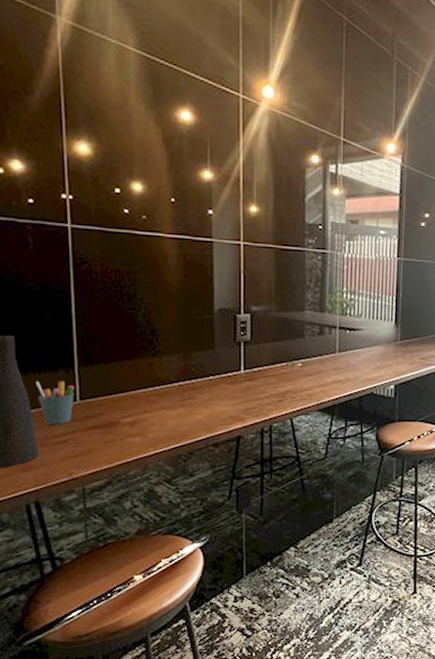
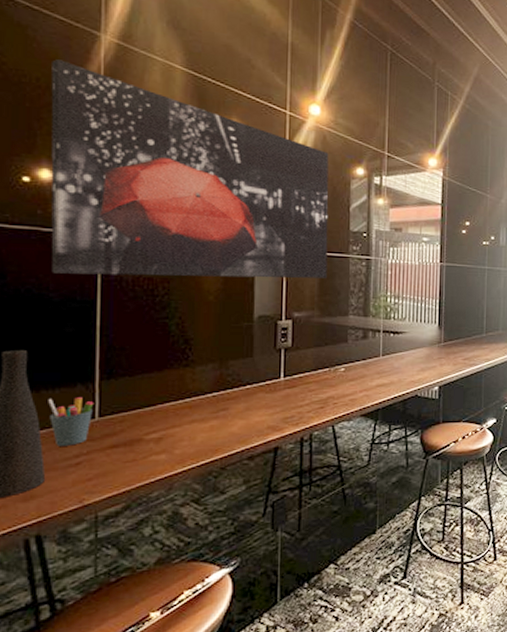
wall art: none [13,45,284,272] -> present [51,59,329,279]

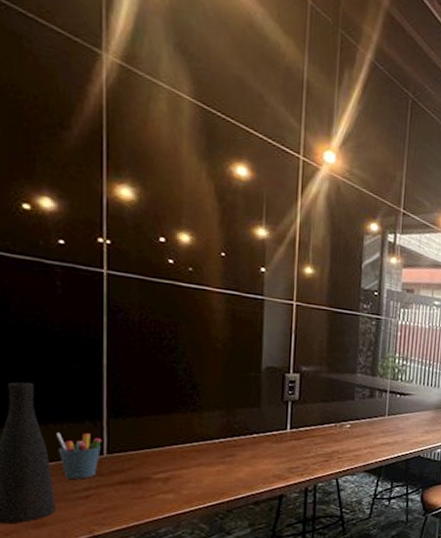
wall art: present [51,59,329,279] -> none [50,77,343,335]

